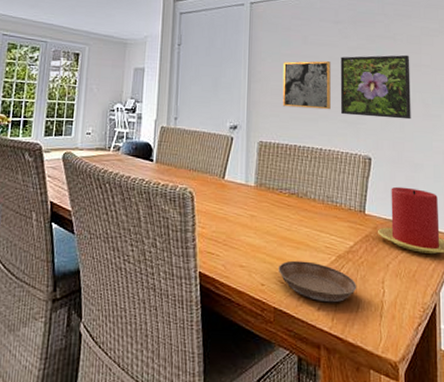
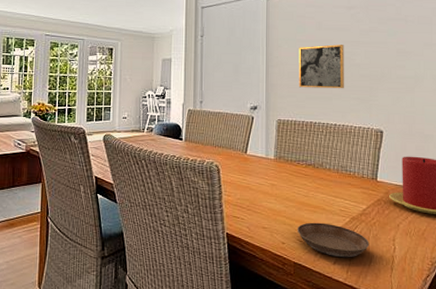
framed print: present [340,54,411,120] -> none [353,35,422,95]

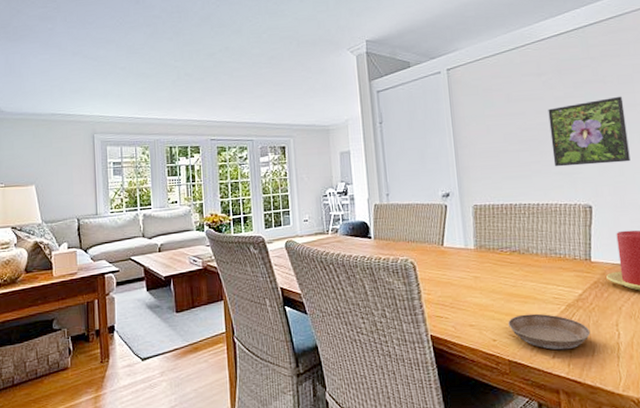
wall art: present [298,44,344,89] -> none [488,116,543,168]
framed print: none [353,35,422,95] -> present [548,96,631,167]

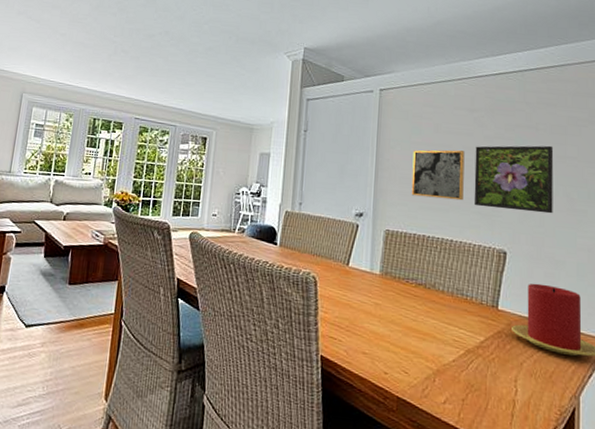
wall art: none [488,116,543,168] -> present [411,150,465,201]
saucer: present [508,313,591,350] -> none [403,351,487,398]

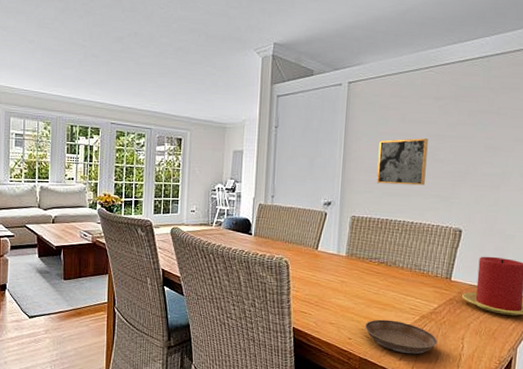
saucer: none [403,351,487,398] -> present [365,319,438,355]
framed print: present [474,145,554,214] -> none [434,129,513,194]

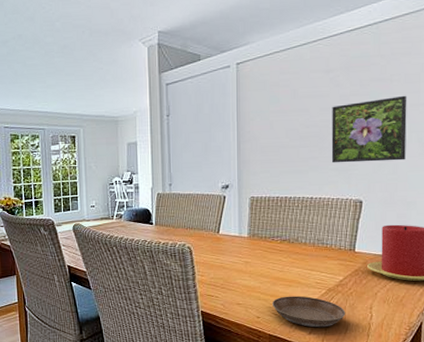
wall art: present [376,138,428,186] -> none [272,113,322,162]
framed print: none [434,129,513,194] -> present [331,95,407,163]

